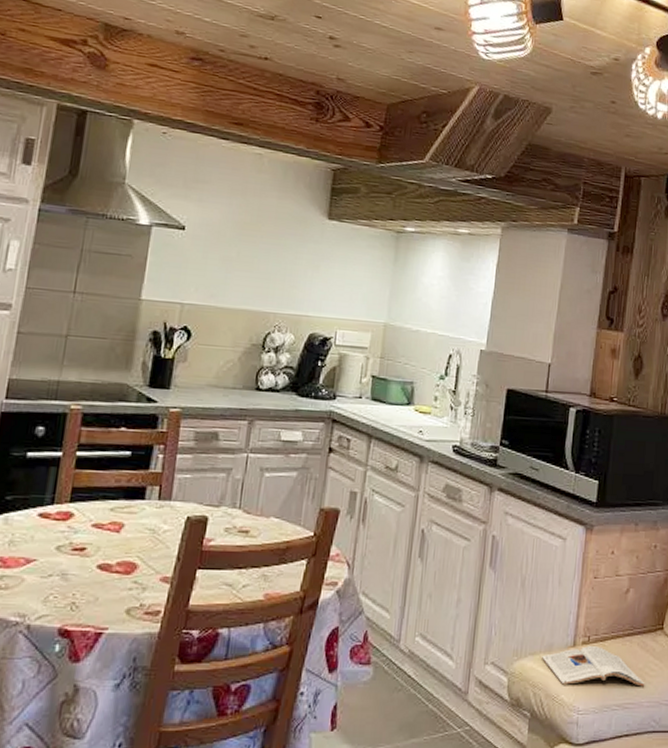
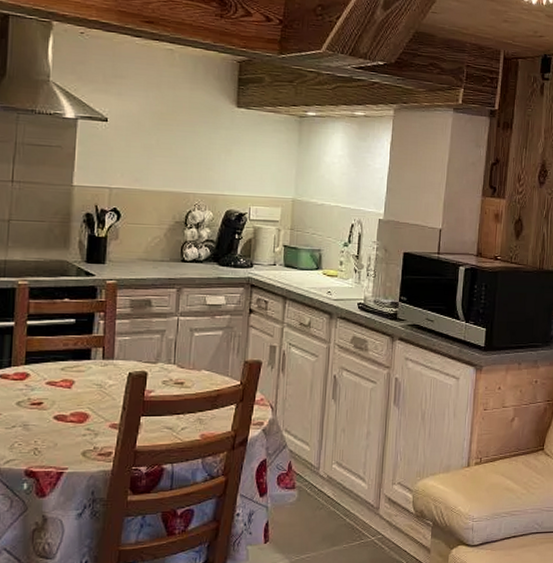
magazine: present [542,646,645,687] -> none [441,466,529,498]

